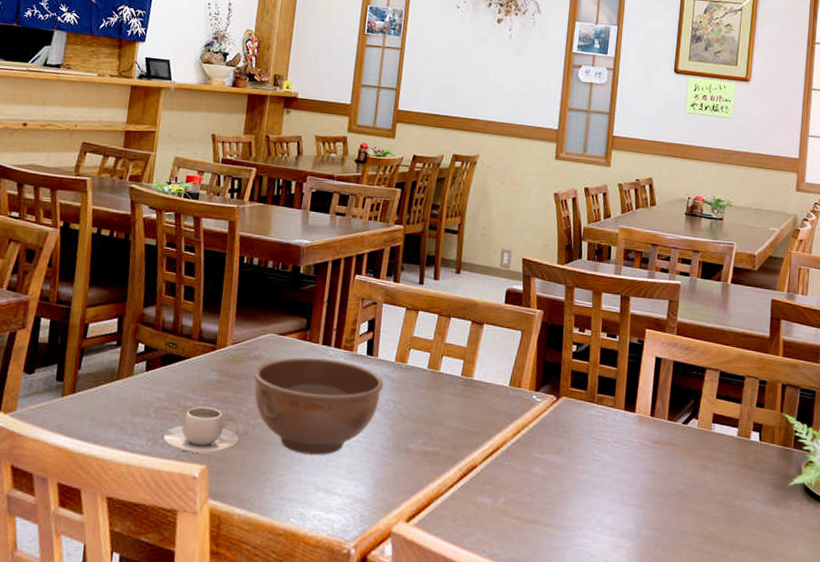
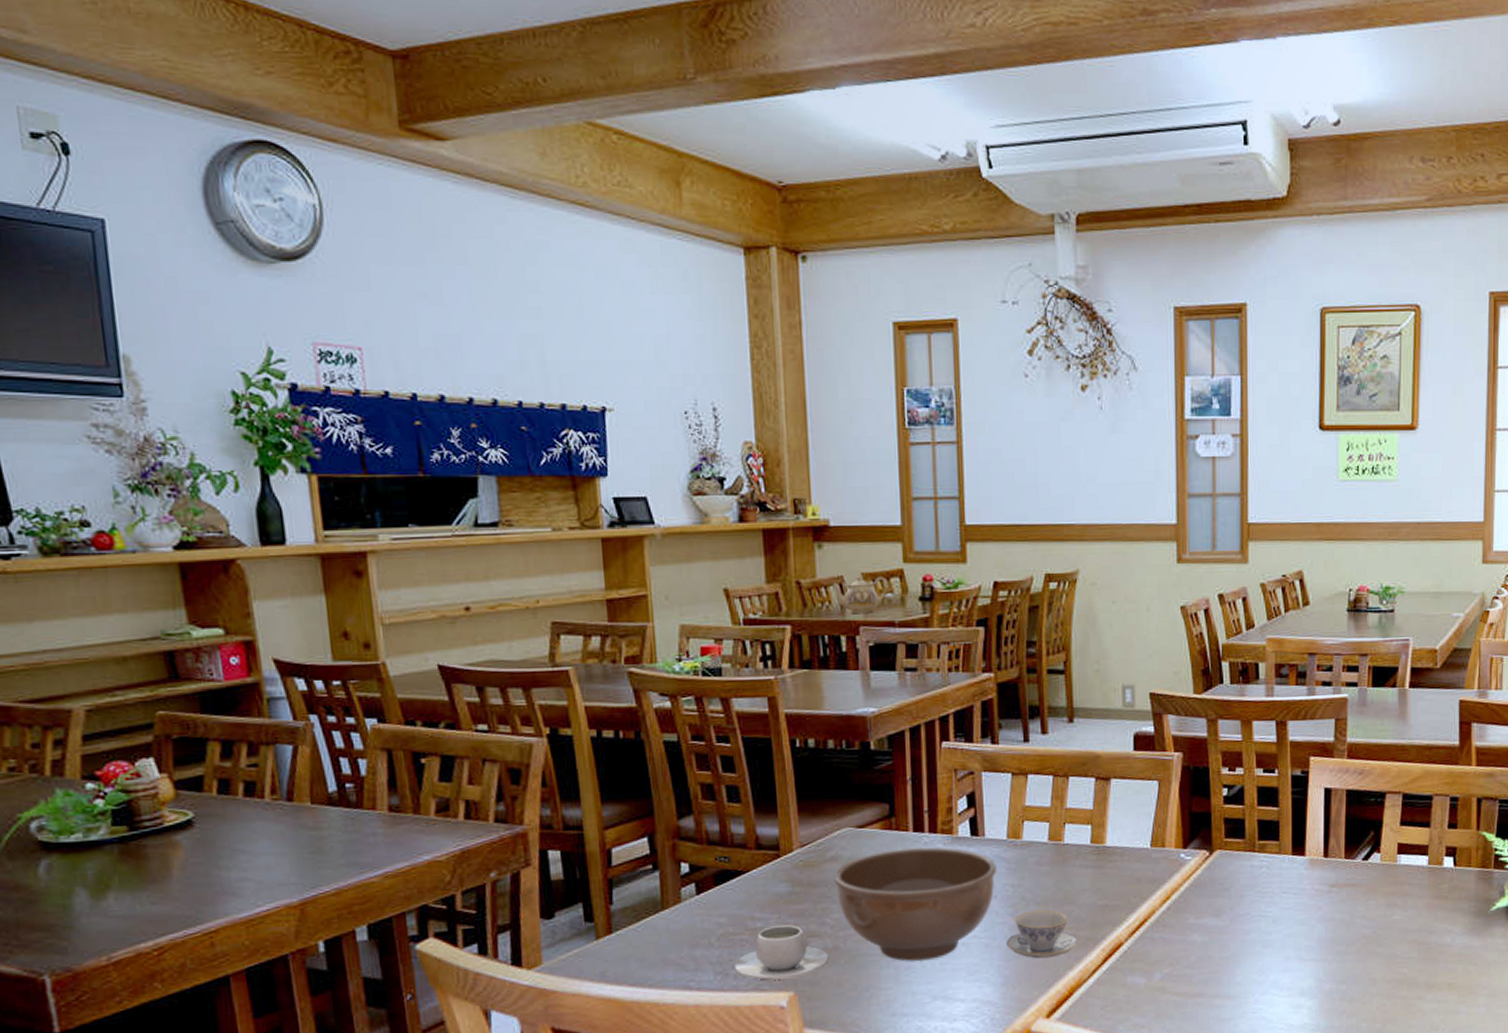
teapot: none [291,137,334,166] -> present [831,575,889,613]
teacup: none [382,425,440,469] -> present [1006,910,1077,959]

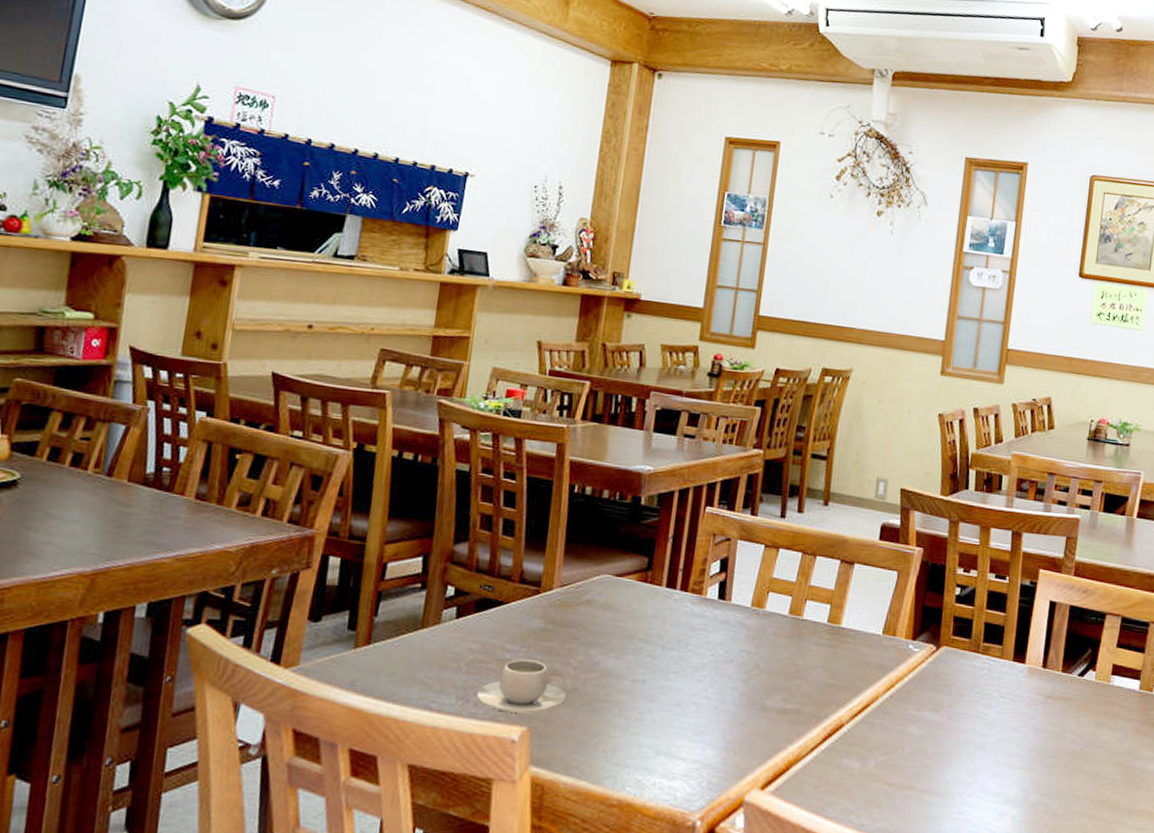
teapot: present [831,575,889,613] -> none [632,345,683,380]
soup bowl: present [833,847,997,961] -> none [584,601,737,714]
teacup: present [1006,910,1077,959] -> none [734,680,802,730]

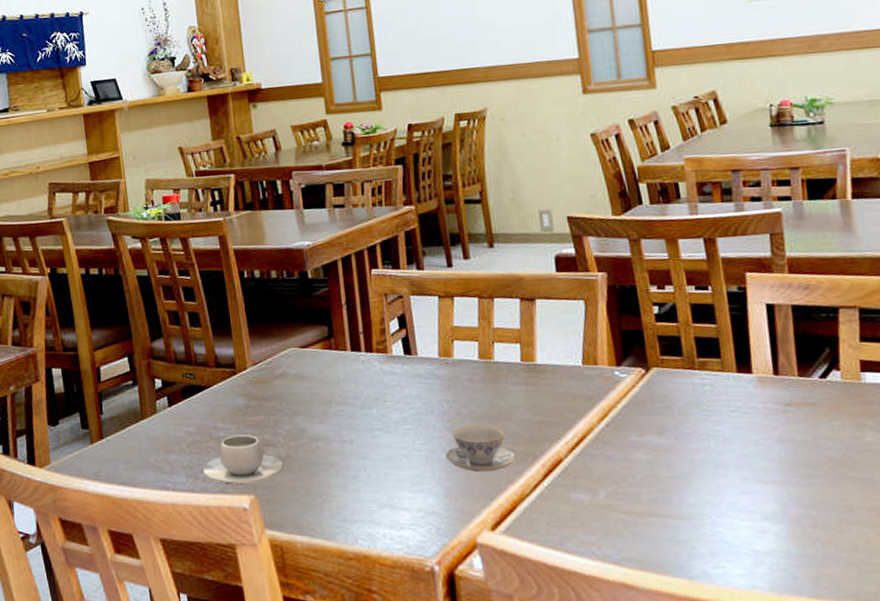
teacup: none [734,680,802,730] -> present [446,425,516,472]

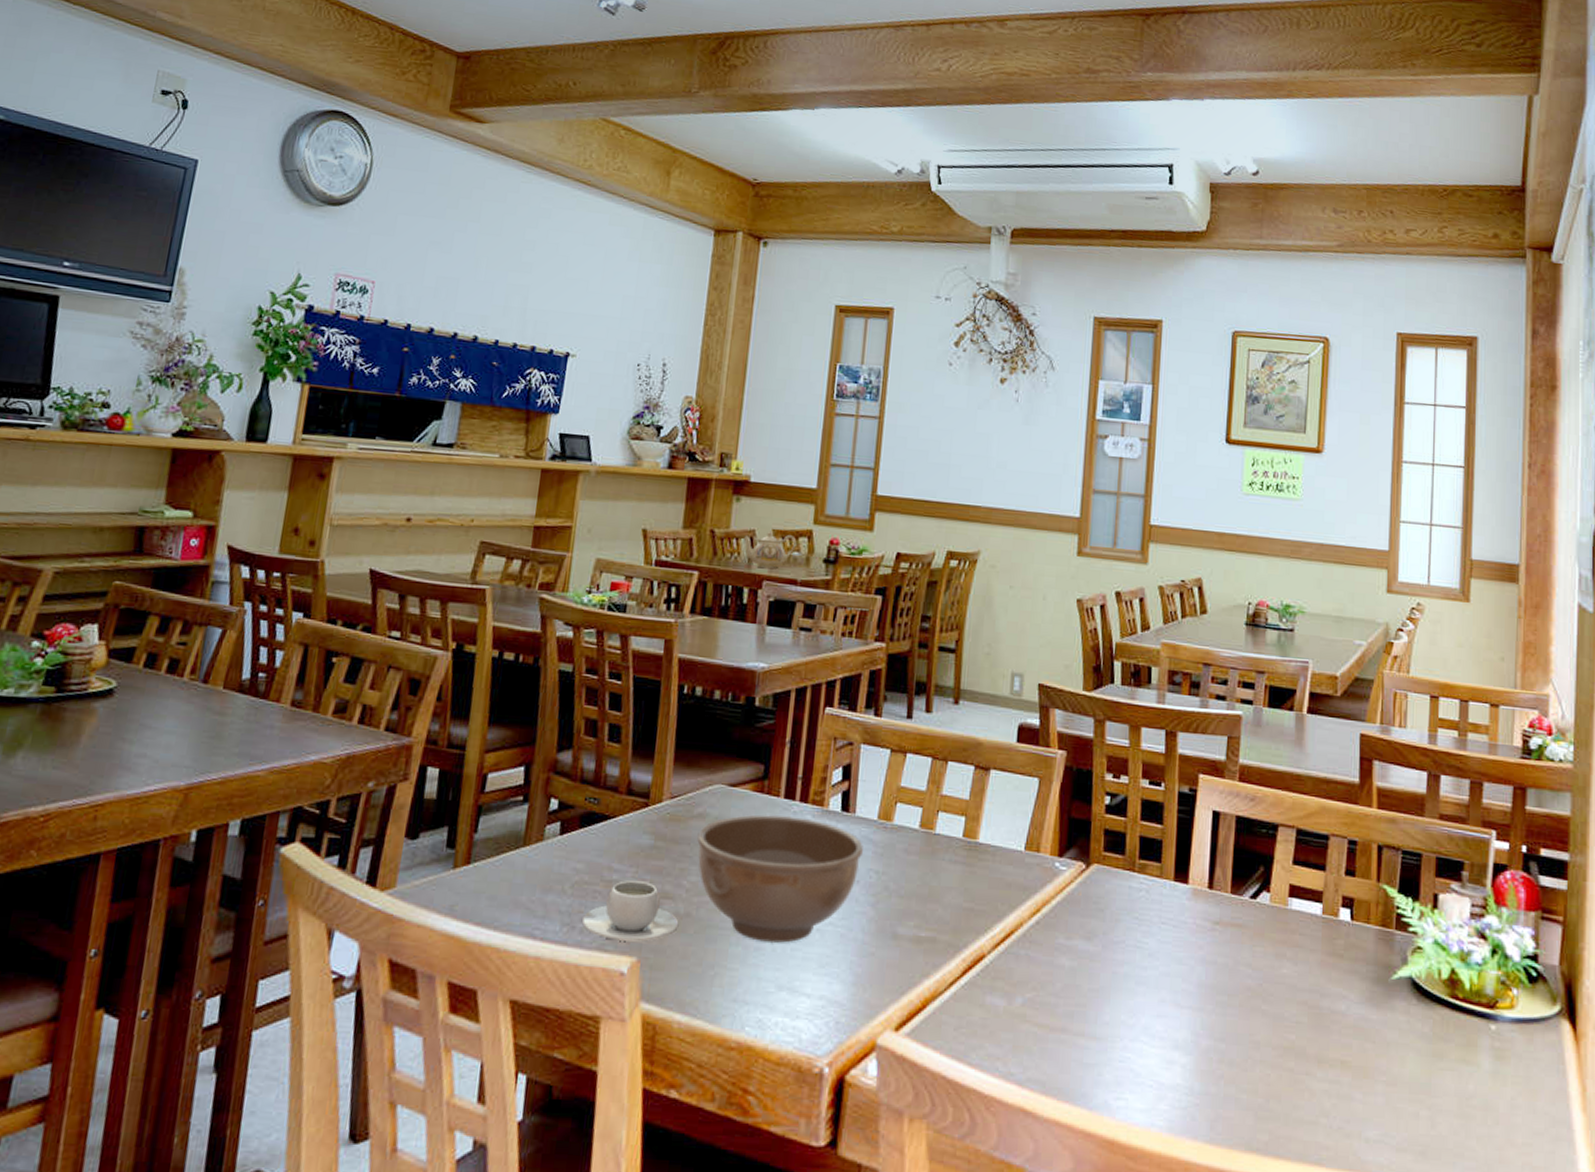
teapot: none [266,127,315,160] -> present [743,530,797,568]
soup bowl: none [283,365,431,471] -> present [697,814,863,943]
teacup: present [446,425,516,472] -> none [862,903,938,961]

